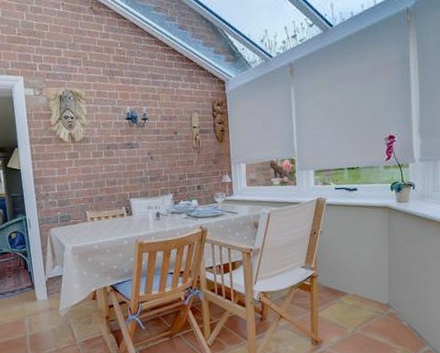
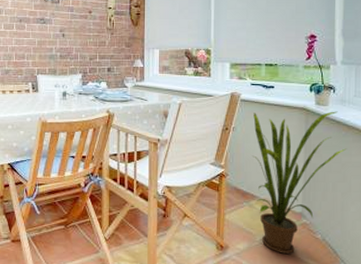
house plant: none [339,206,428,342] -> present [253,111,347,254]

